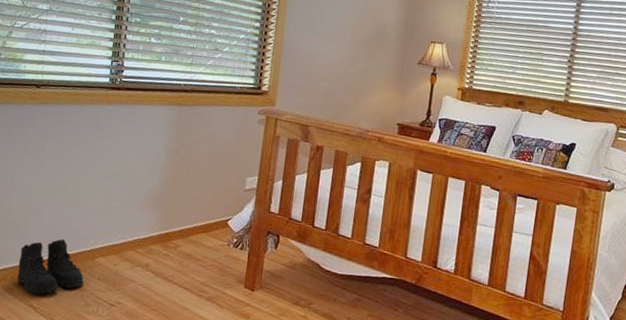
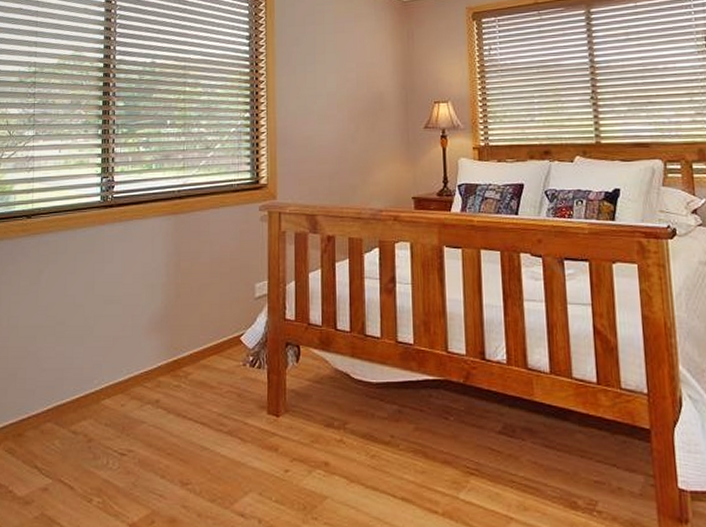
boots: present [17,239,84,294] -> none [18,383,90,452]

